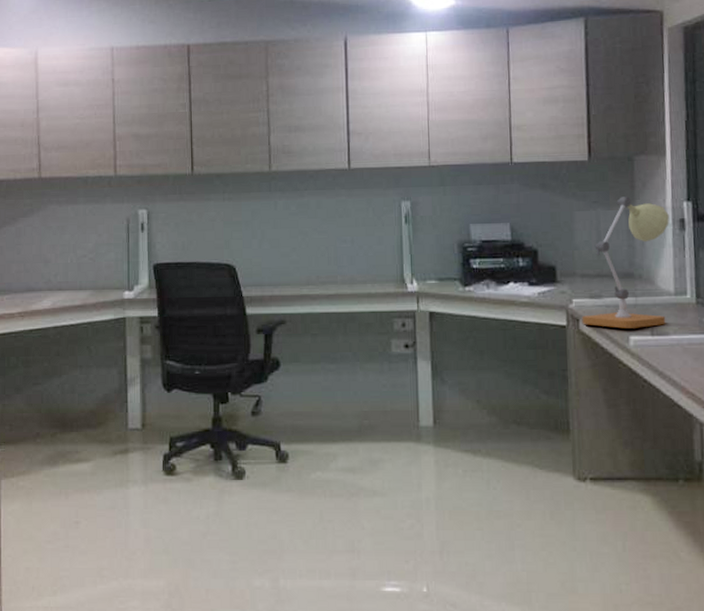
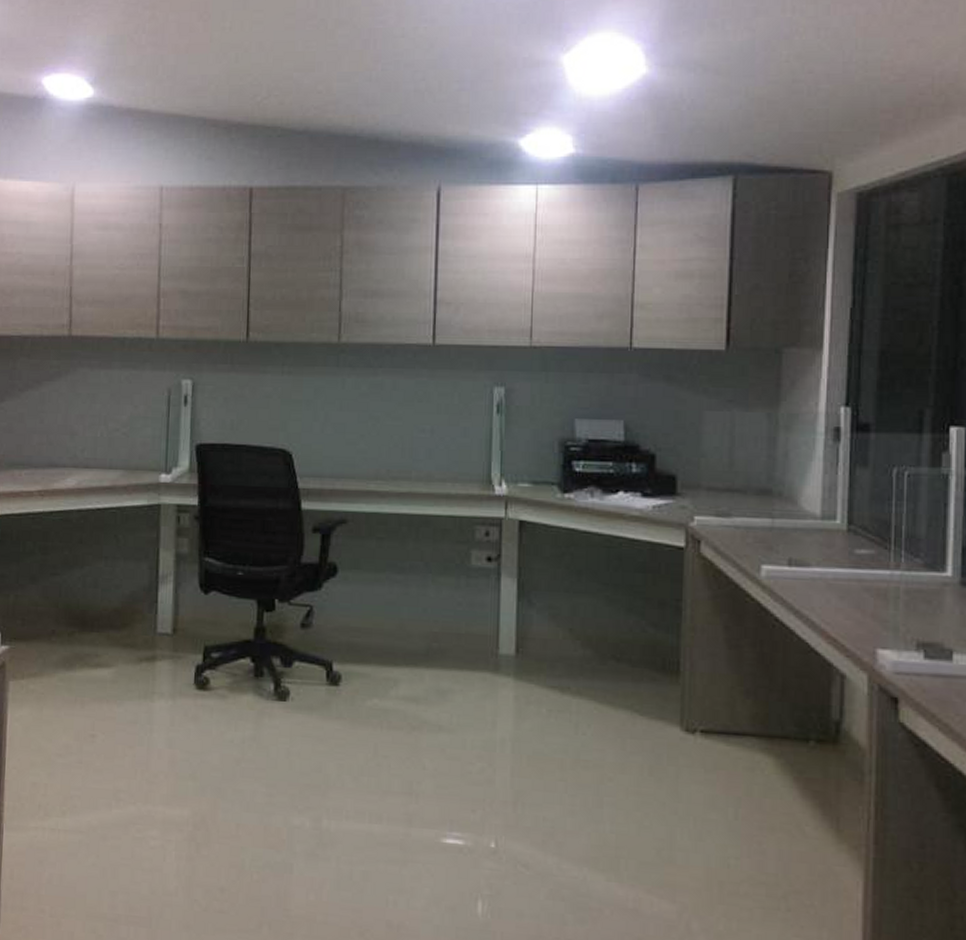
desk lamp: present [582,196,669,329] -> none [704,396,821,556]

